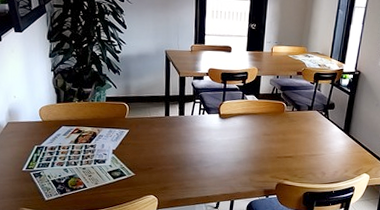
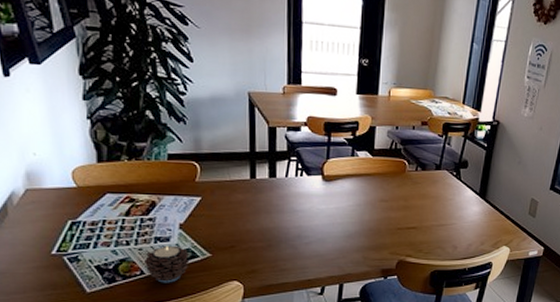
candle: none [86,166,119,195] -> present [143,245,190,283]

